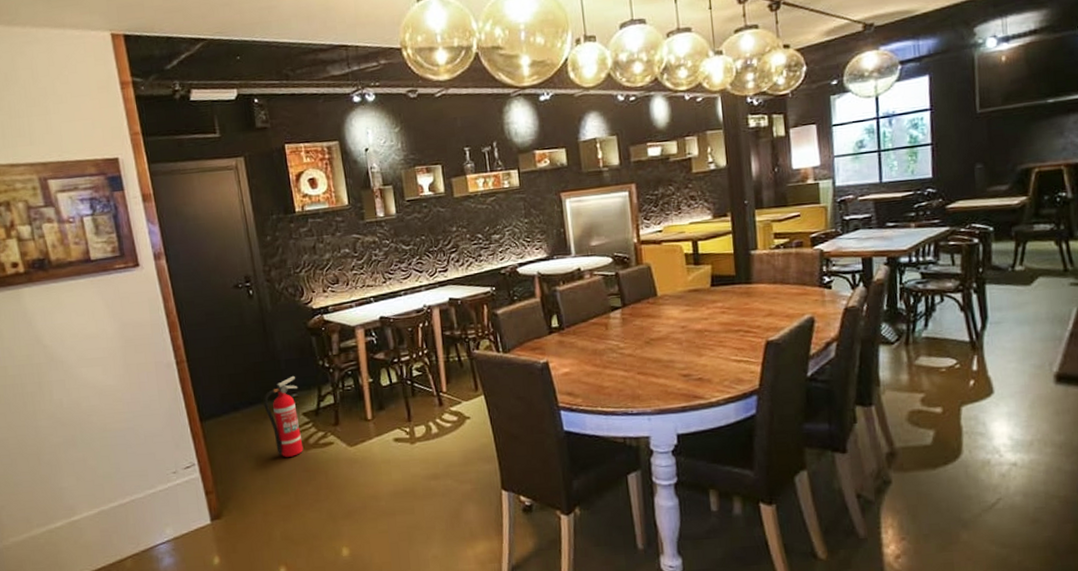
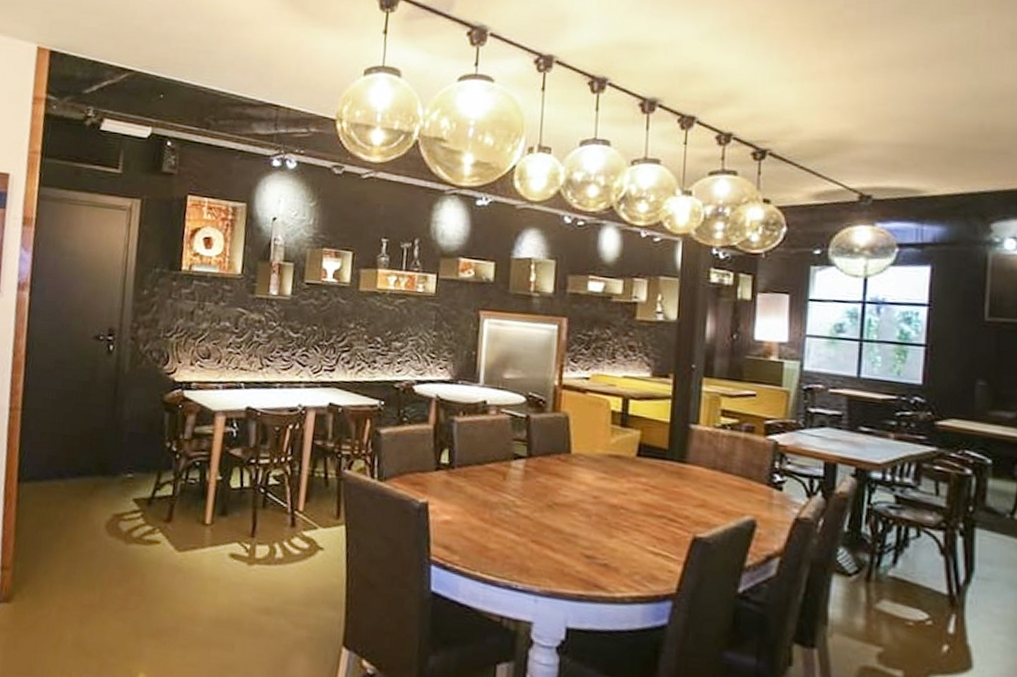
fire extinguisher: present [263,376,304,457] -> none [92,453,136,548]

